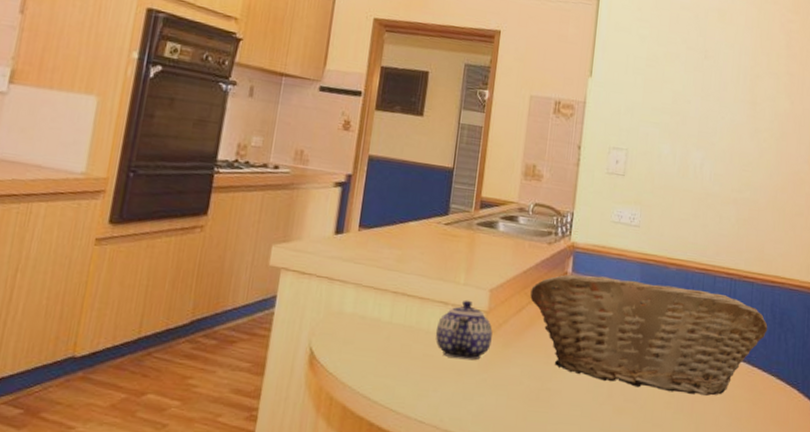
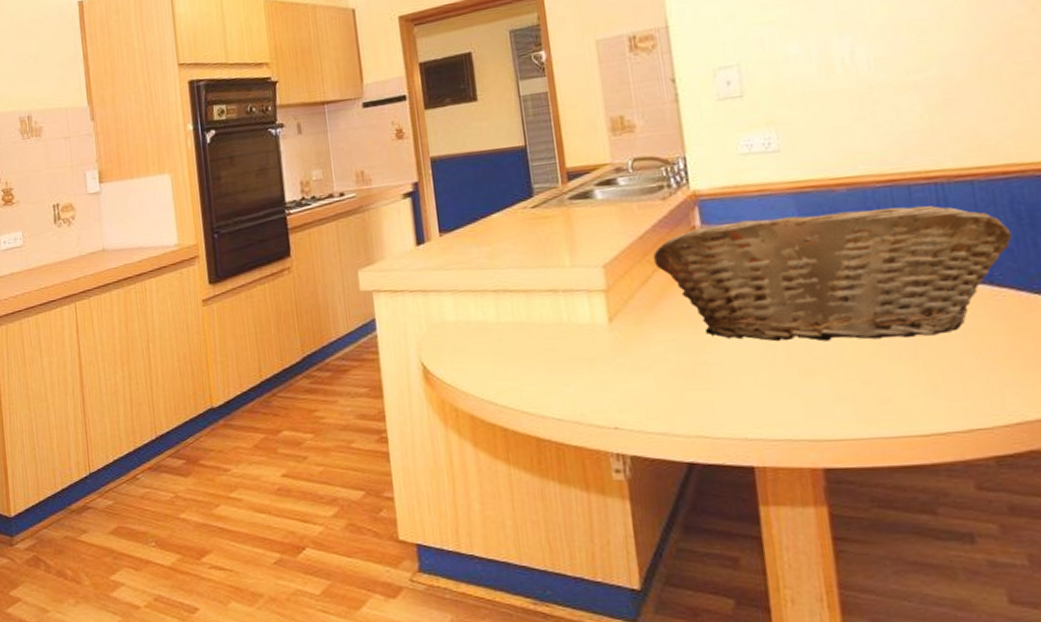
teapot: present [435,300,493,361] -> none [550,282,620,348]

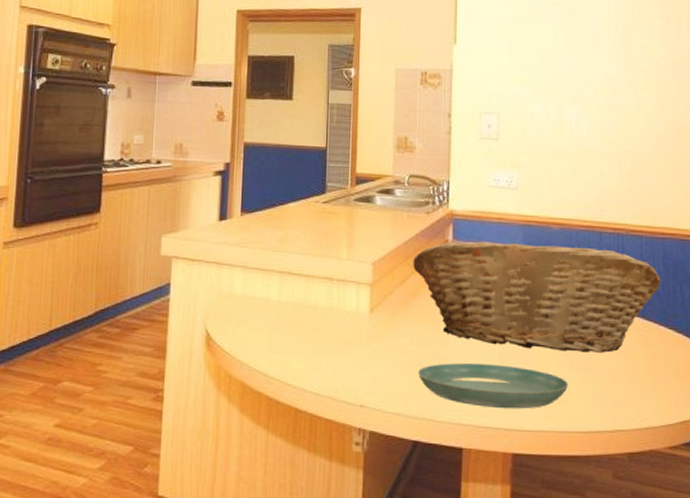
saucer: none [680,364,891,417] -> present [417,363,568,409]

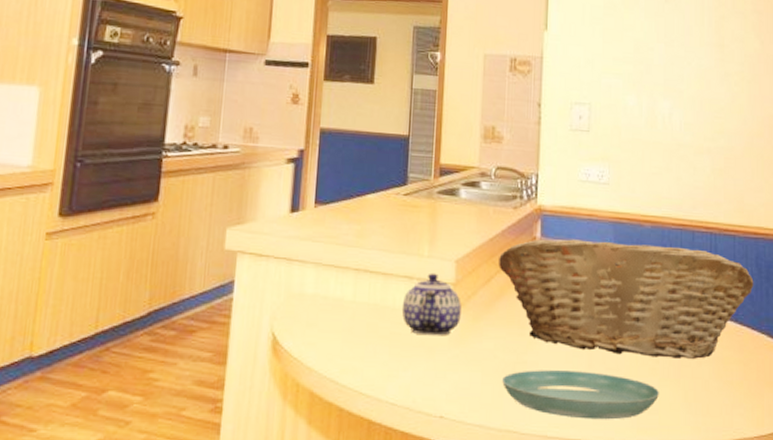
teapot: none [323,274,379,332] -> present [401,273,462,336]

